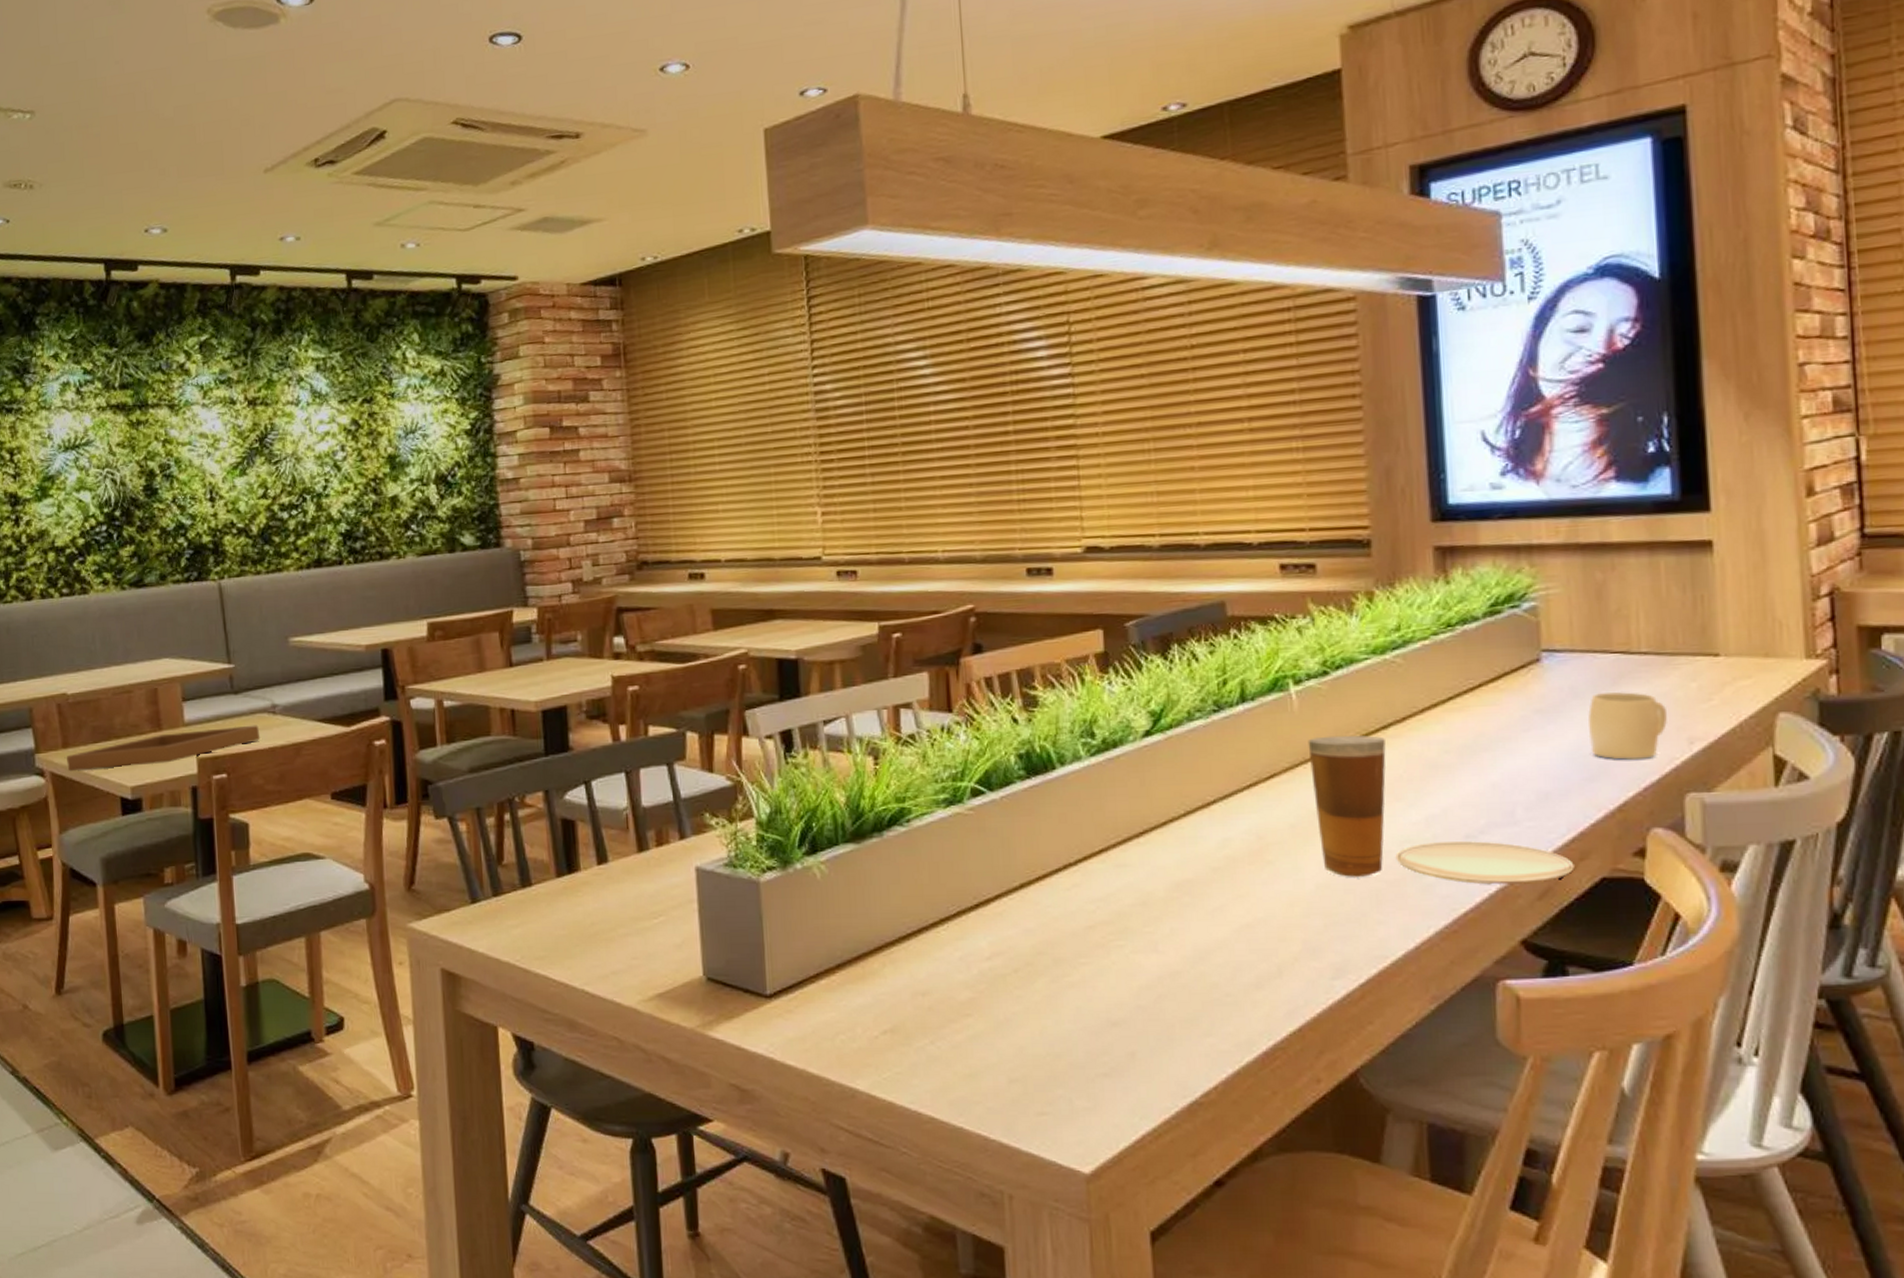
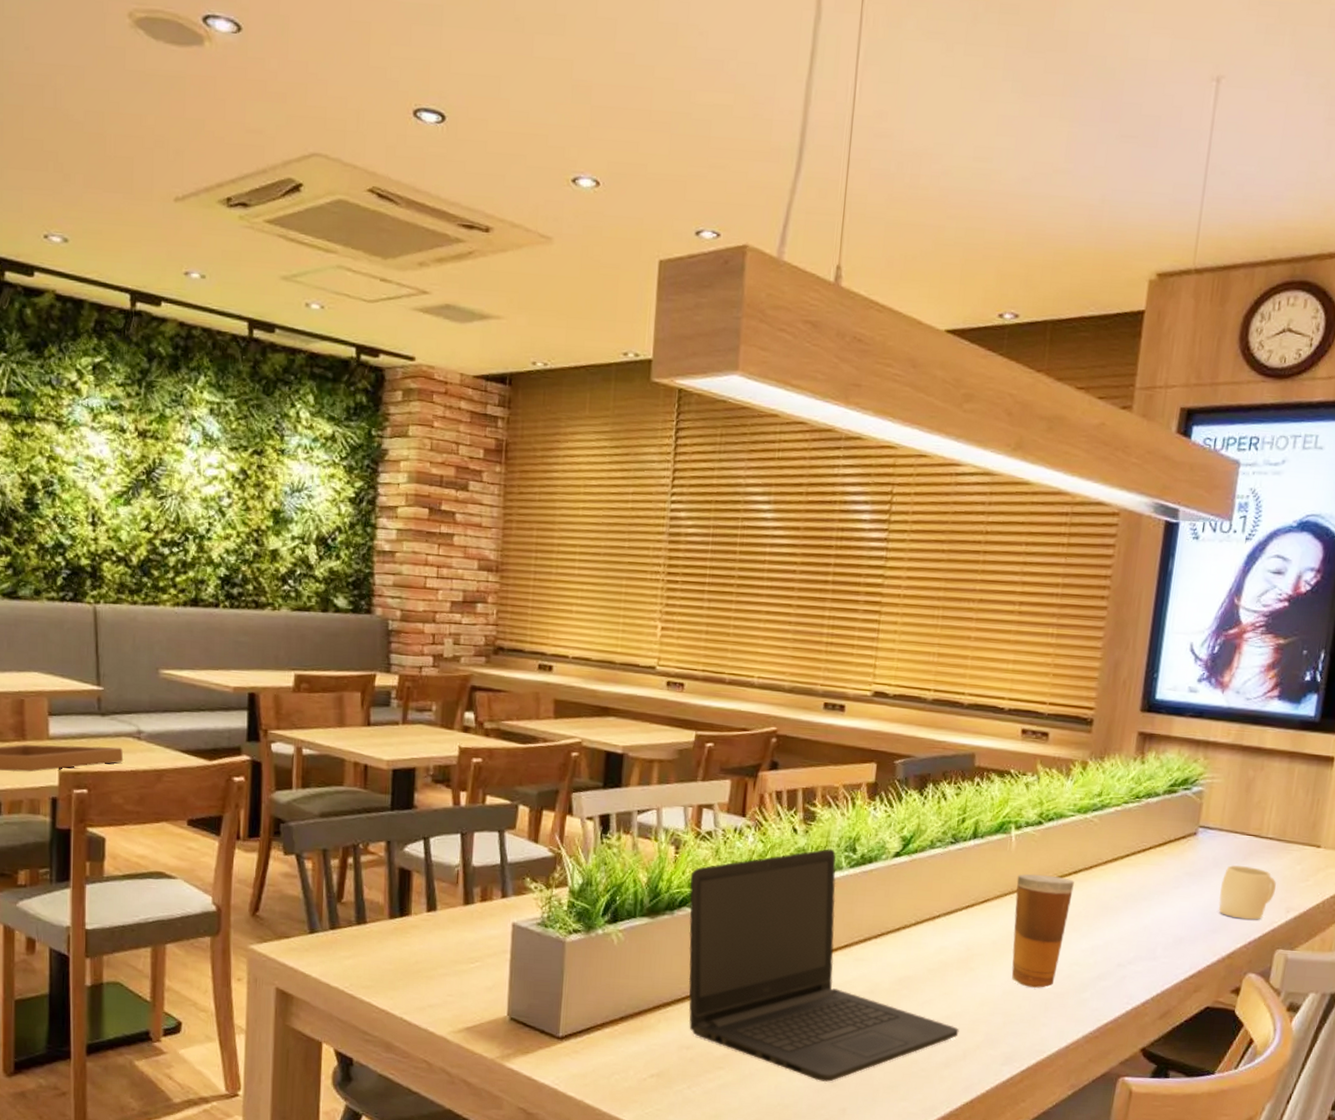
laptop: none [896,737,1267,1021] -> present [688,849,959,1082]
plate: present [1395,841,1575,885] -> none [1064,966,1189,1006]

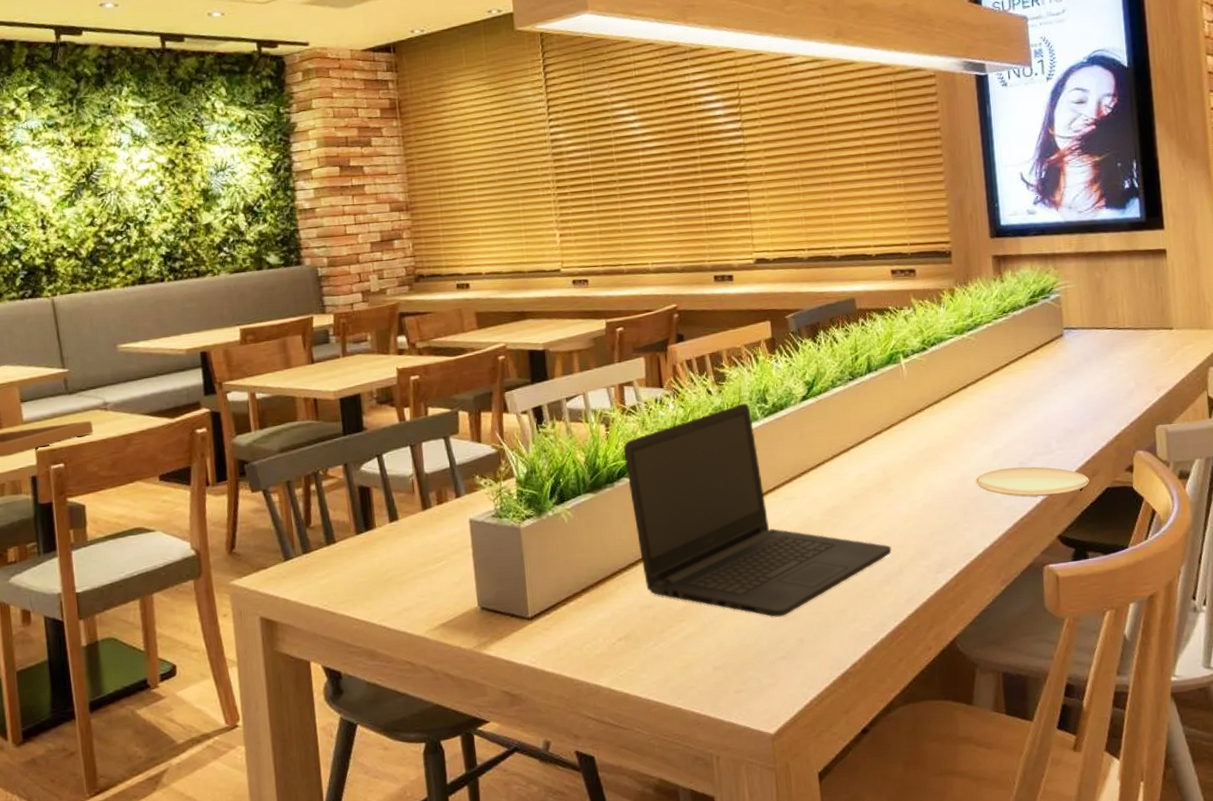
beverage cup: present [1011,874,1074,988] -> none [914,393,967,498]
plate: none [1064,966,1189,1006] -> present [975,466,1090,497]
mug: present [1218,864,1276,920] -> none [1094,356,1143,404]

